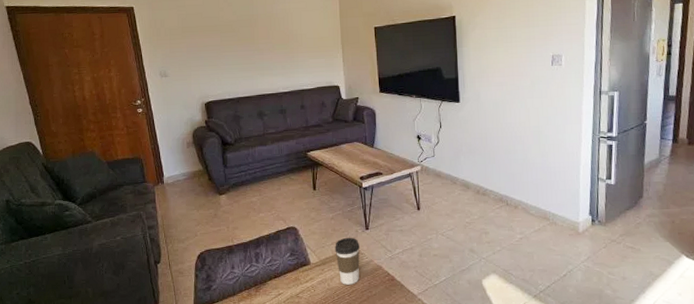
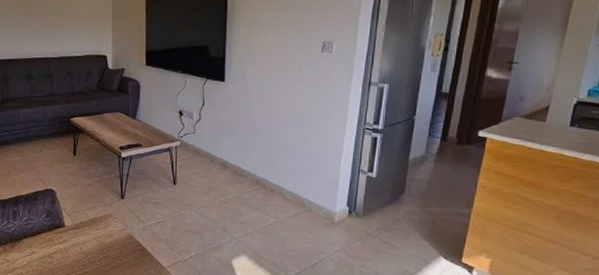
coffee cup: present [335,237,360,285] -> none [89,204,115,251]

